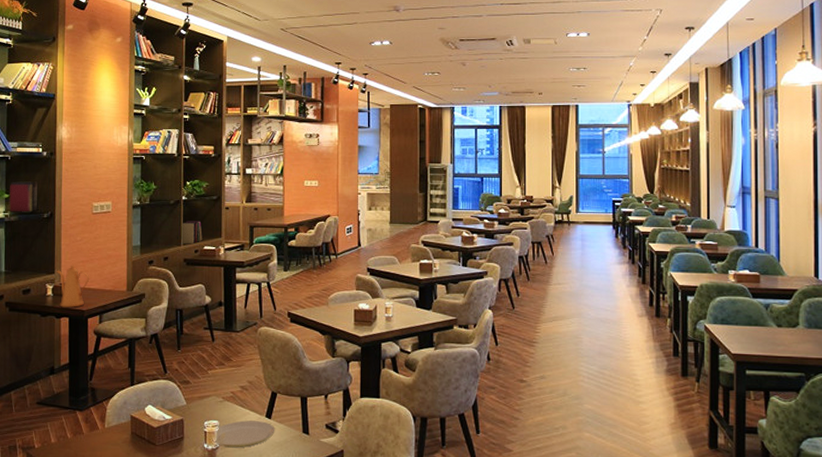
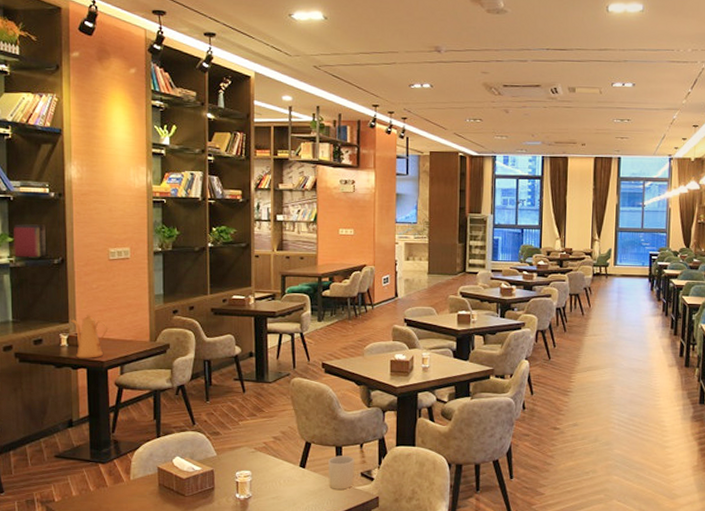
books: present [181,221,202,245] -> none [208,269,231,294]
plate: present [212,420,275,448] -> none [244,470,310,497]
mug: none [293,406,320,442] -> present [327,456,355,490]

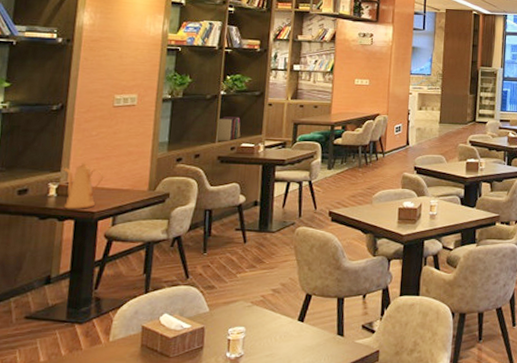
books: present [14,224,46,258] -> none [9,69,48,104]
books: none [208,269,231,294] -> present [216,116,241,141]
mug: present [327,456,355,490] -> none [327,307,357,344]

